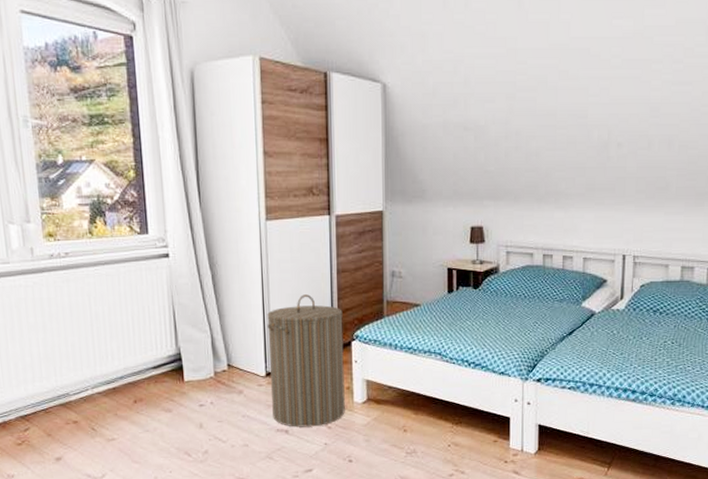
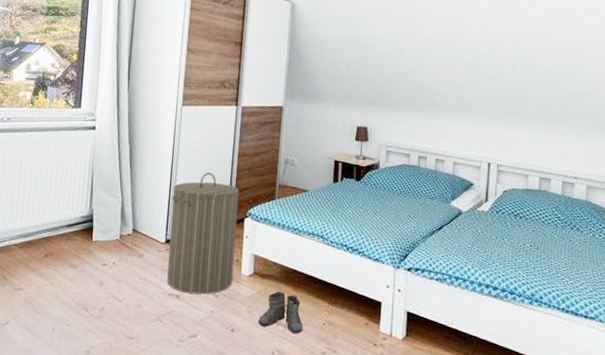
boots: none [377,416,428,459] -> present [258,291,305,334]

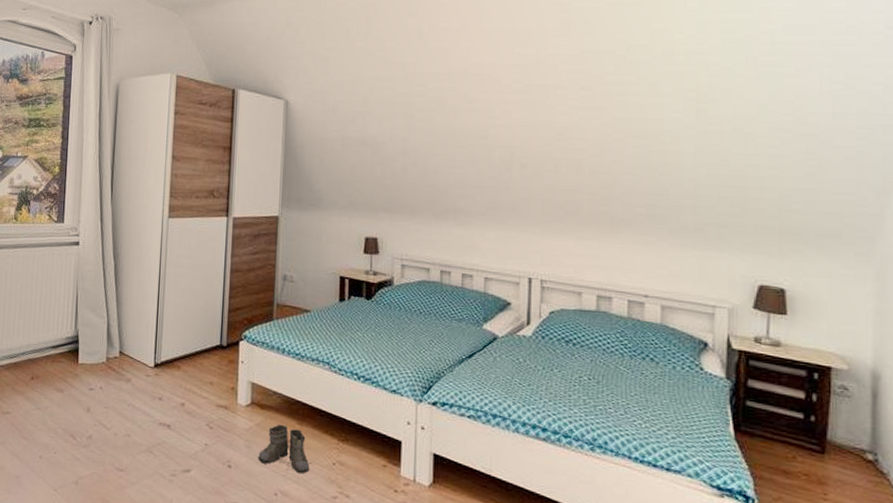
laundry hamper: present [167,172,240,295] -> none [157,290,233,425]

